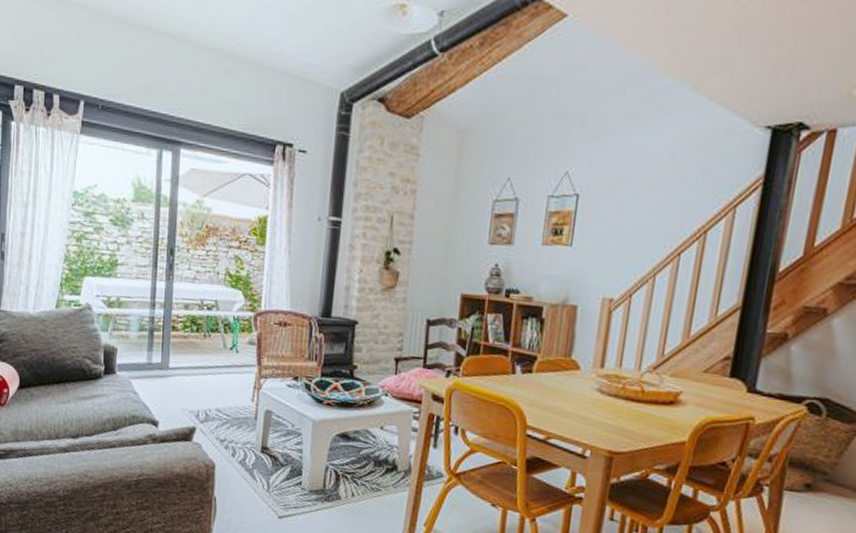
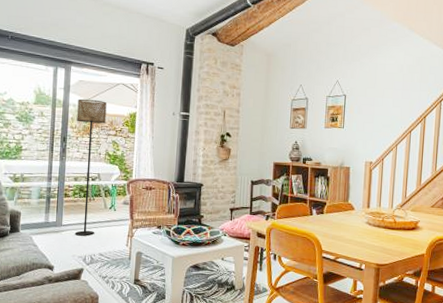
floor lamp: none [185,195,228,385] -> present [74,99,107,236]

